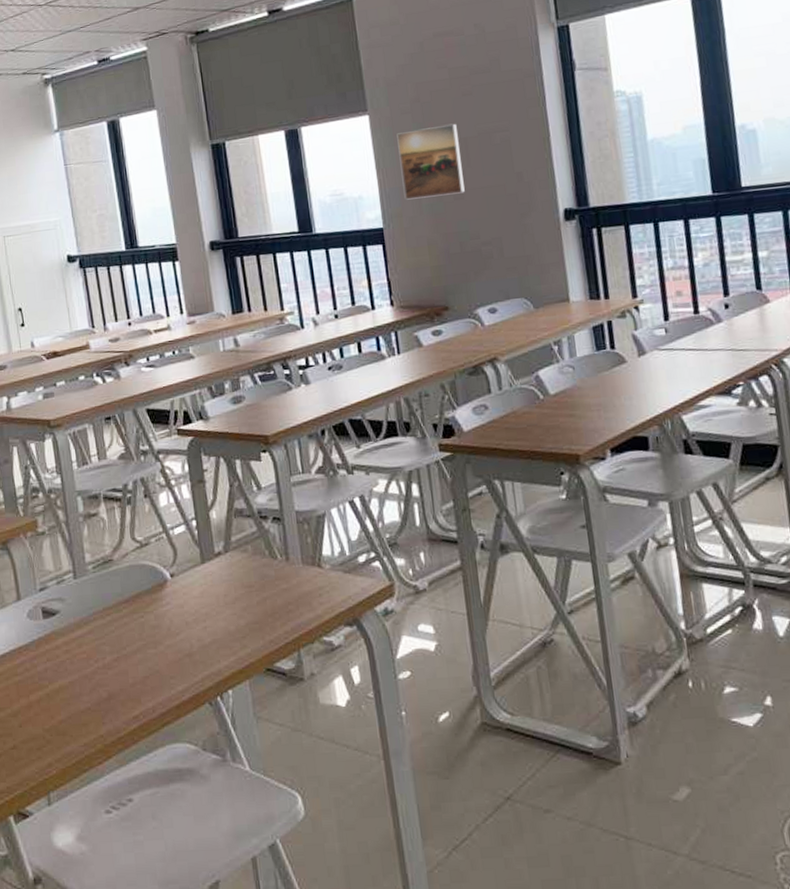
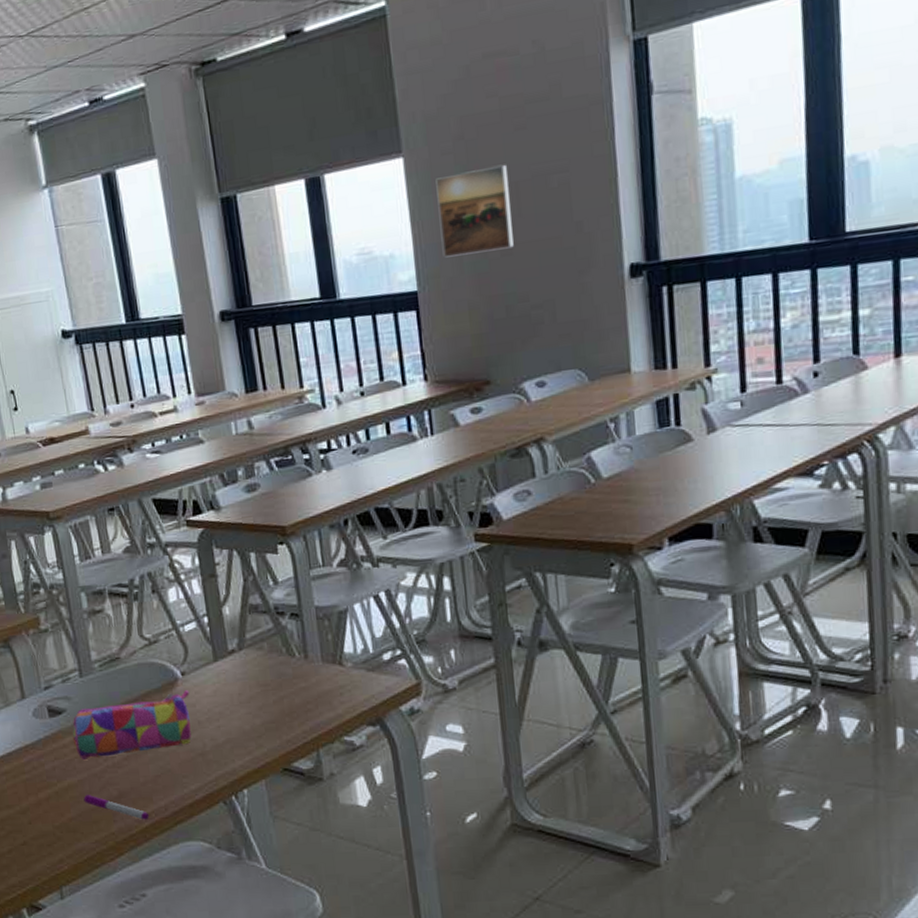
pencil case: none [65,591,179,662] -> present [72,690,192,761]
pen: none [74,697,138,722] -> present [83,795,150,820]

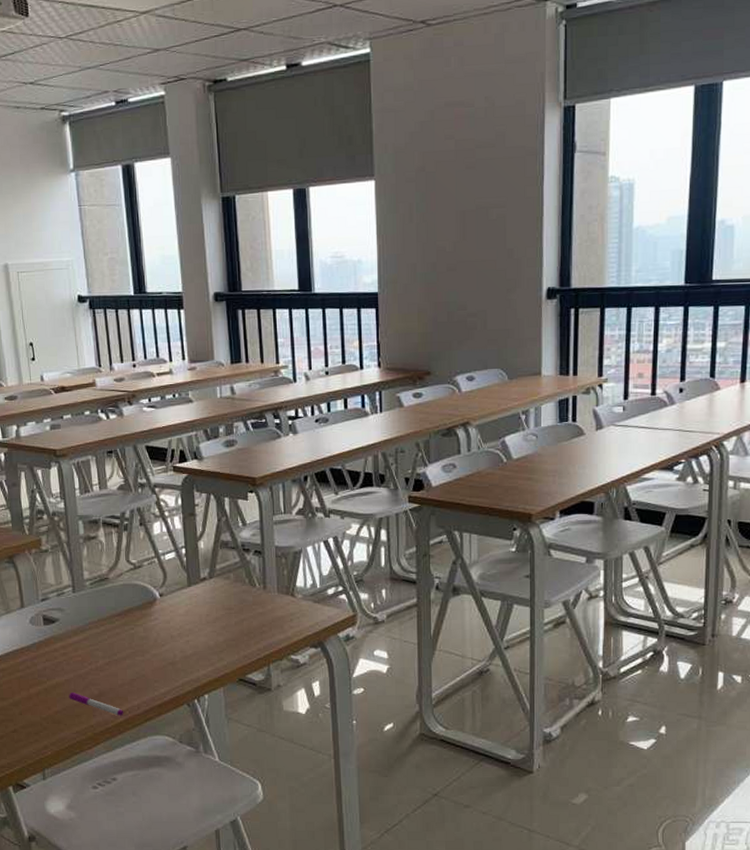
pencil case: present [72,690,192,761] -> none [63,609,165,664]
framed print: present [435,164,515,258] -> none [399,195,459,267]

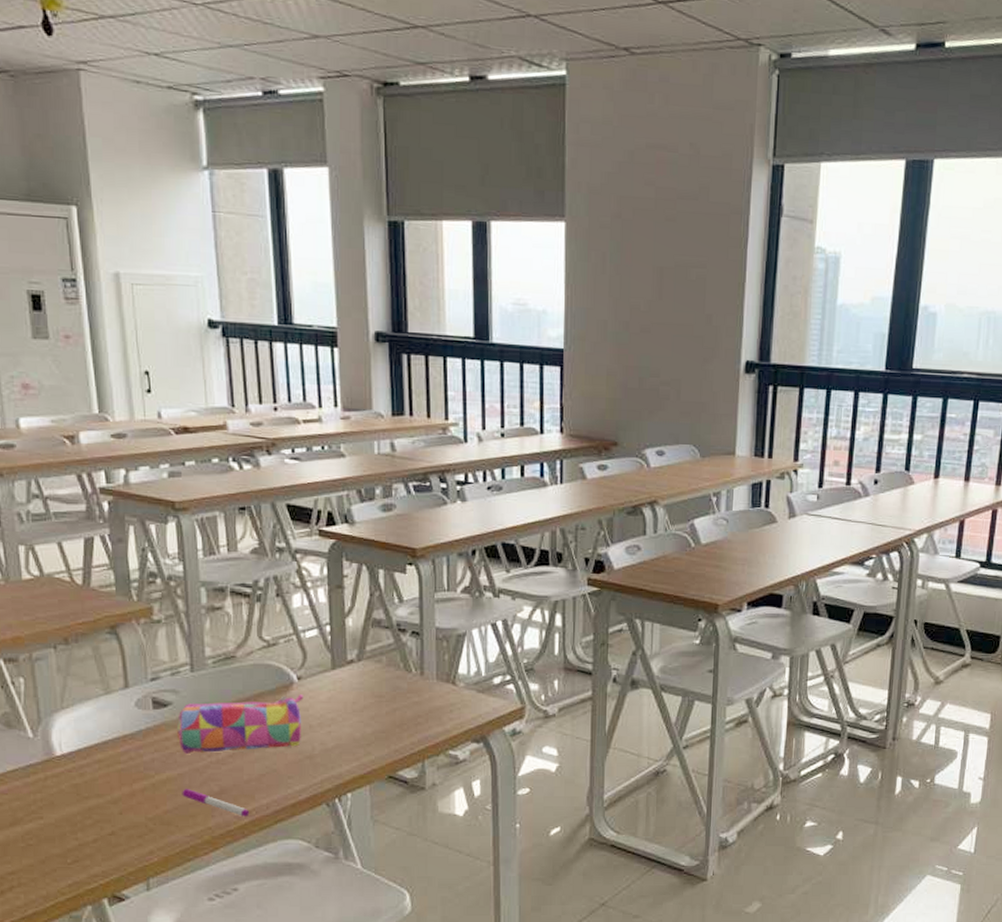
pencil case: none [63,609,165,664] -> present [176,694,303,755]

